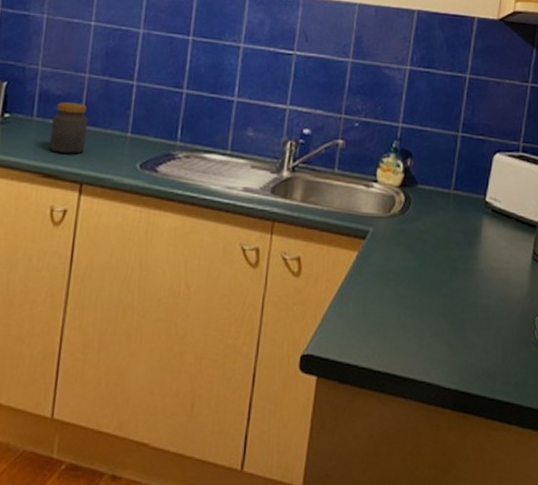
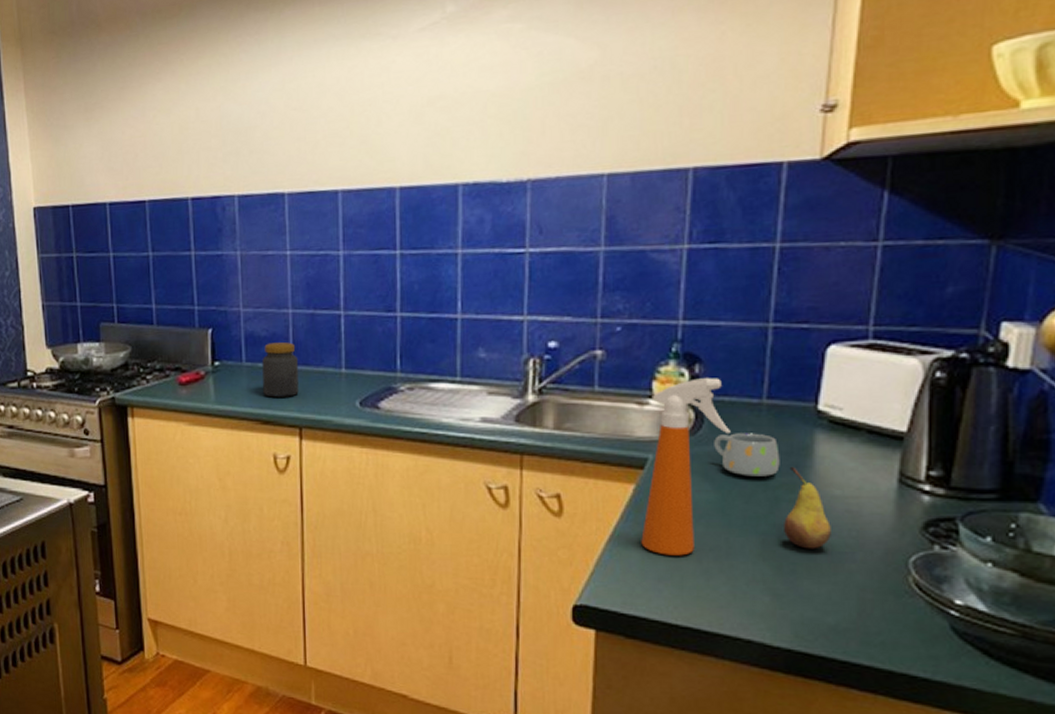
spray bottle: none [358,169,428,313] -> present [641,377,731,556]
mug: none [416,215,459,250] -> present [714,433,780,476]
fruit: none [458,243,489,309] -> present [784,466,831,549]

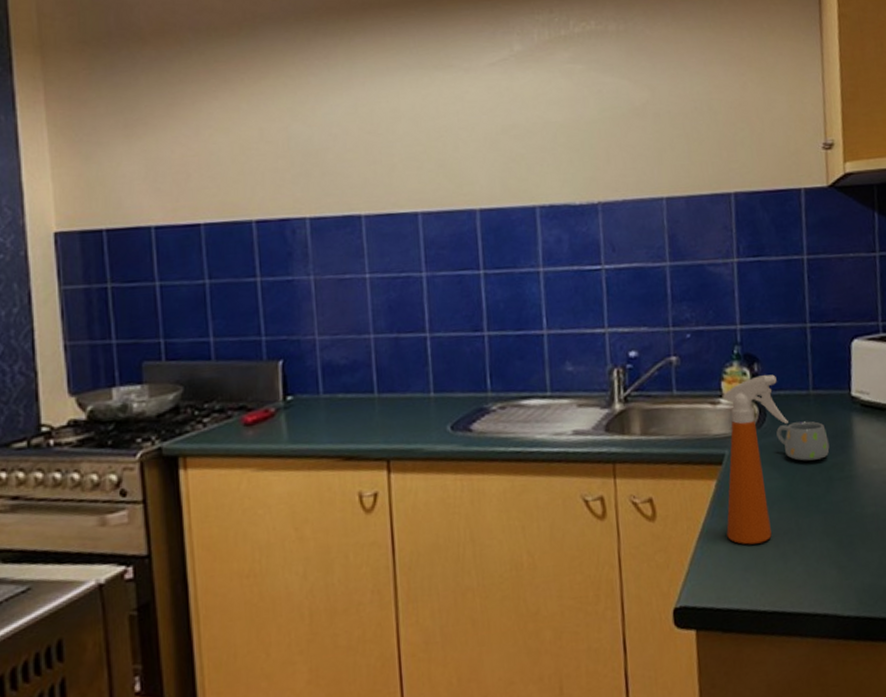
jar: present [262,342,299,398] -> none [342,369,385,431]
fruit: present [784,466,831,549] -> none [837,447,875,521]

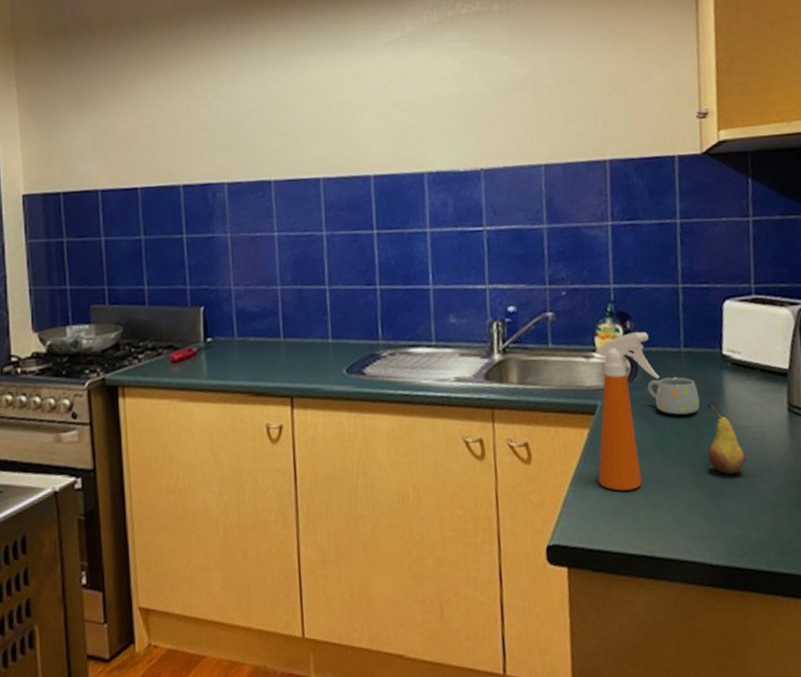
fruit: none [837,447,875,521] -> present [708,403,745,475]

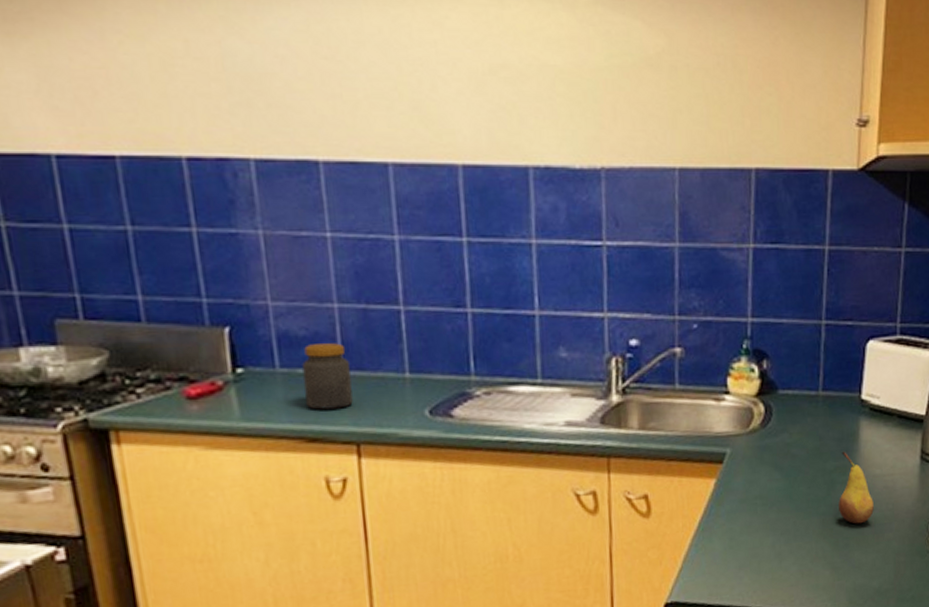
jar: none [253,316,289,370] -> present [302,343,353,410]
spray bottle: present [595,331,660,491] -> none [723,372,794,544]
mug: present [647,377,700,415] -> none [781,423,834,463]

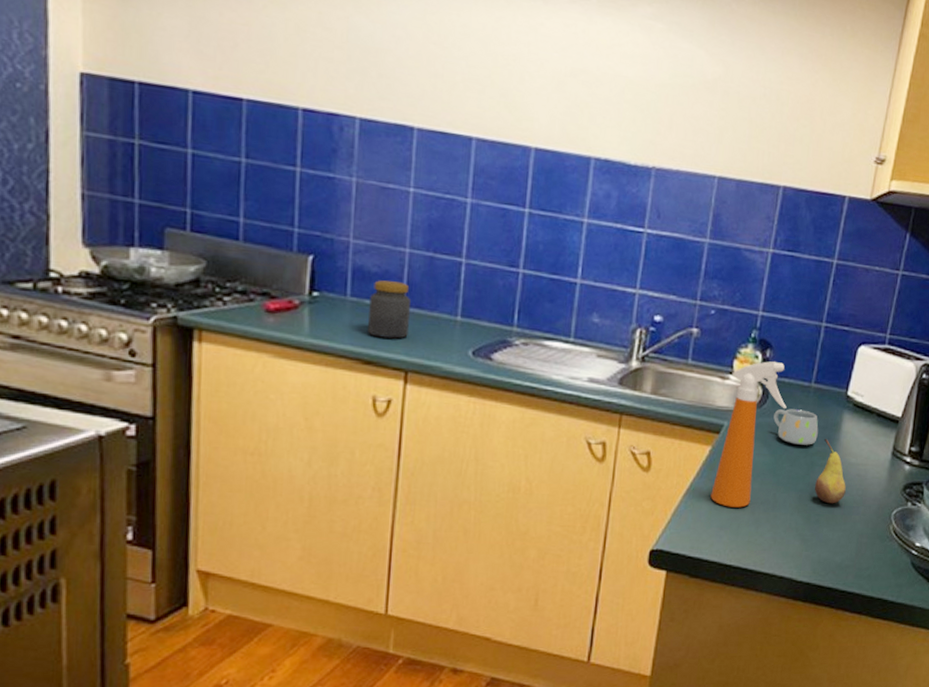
spray bottle: none [723,372,794,544] -> present [710,361,787,508]
mug: none [781,423,834,463] -> present [773,409,819,445]

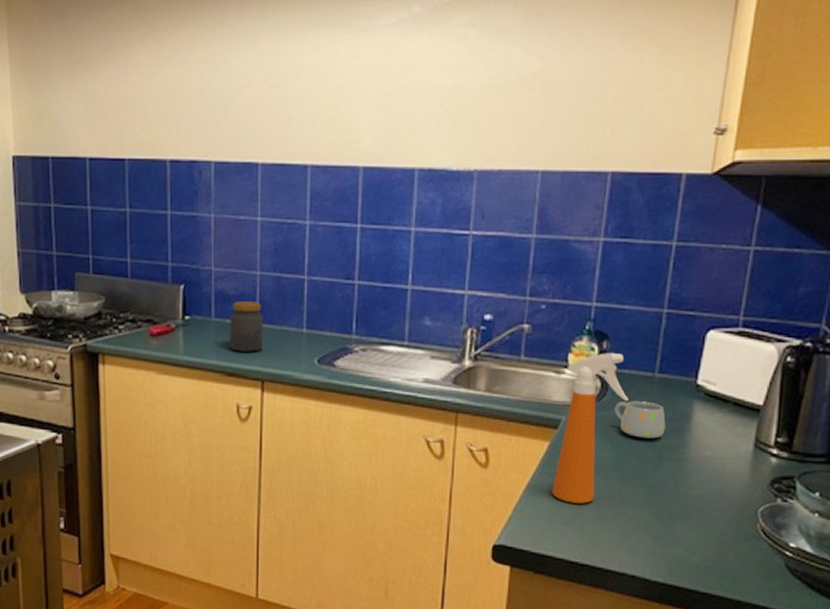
fruit: present [814,438,846,504] -> none [665,430,701,500]

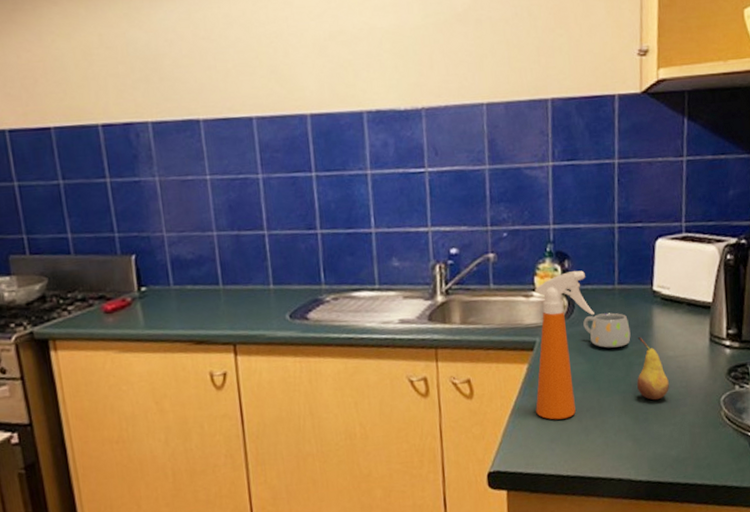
jar: present [230,301,263,352] -> none [190,263,230,318]
fruit: none [665,430,701,500] -> present [637,336,669,401]

